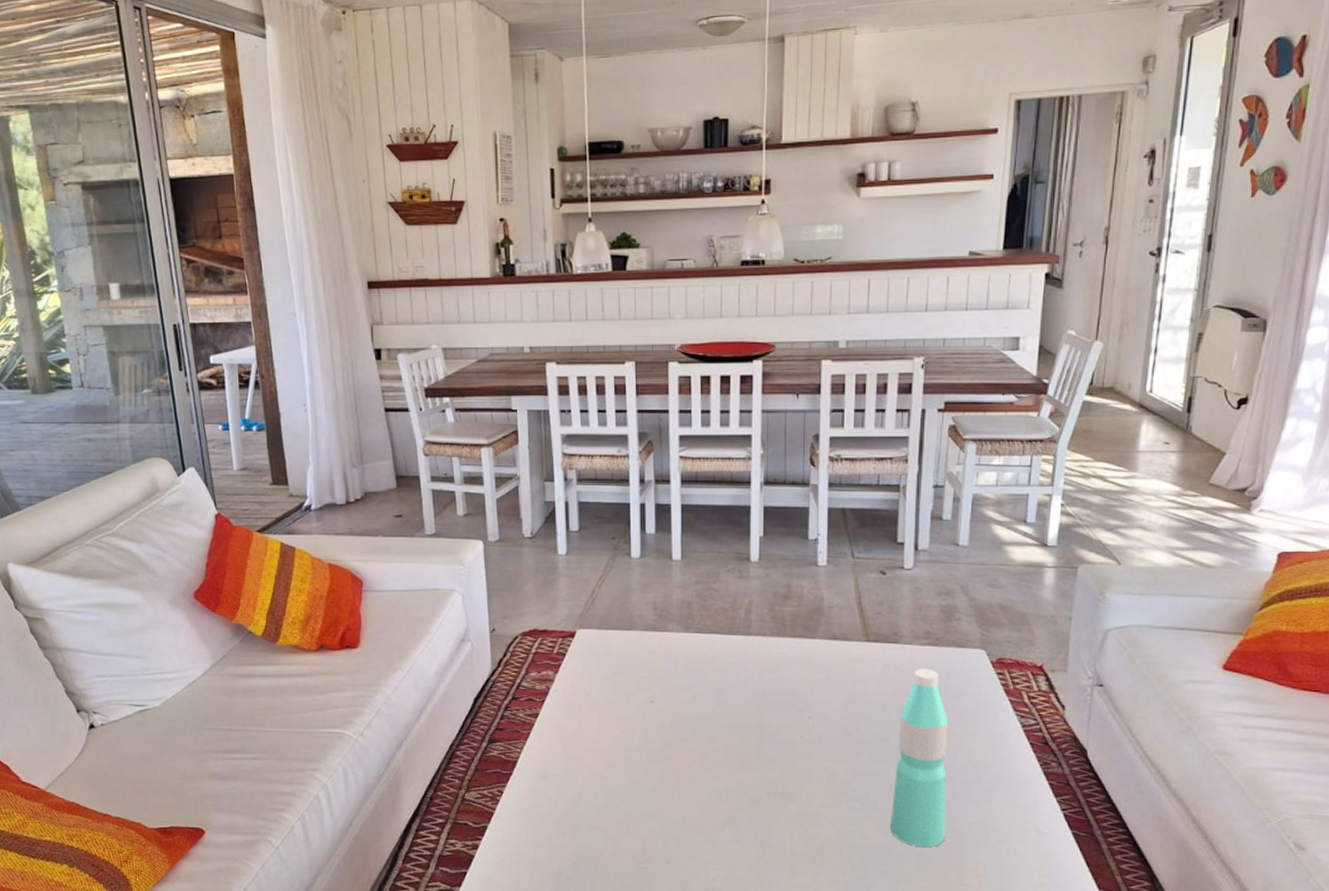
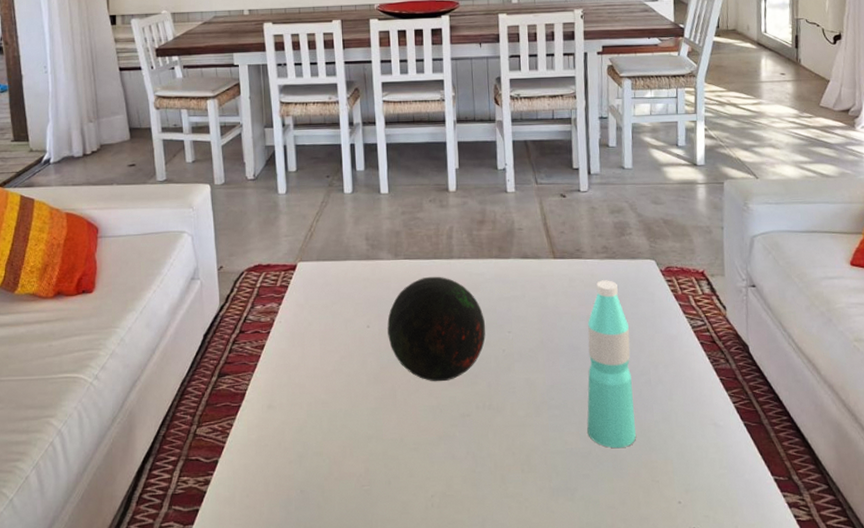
decorative orb: none [673,653,784,765] -> present [387,276,486,382]

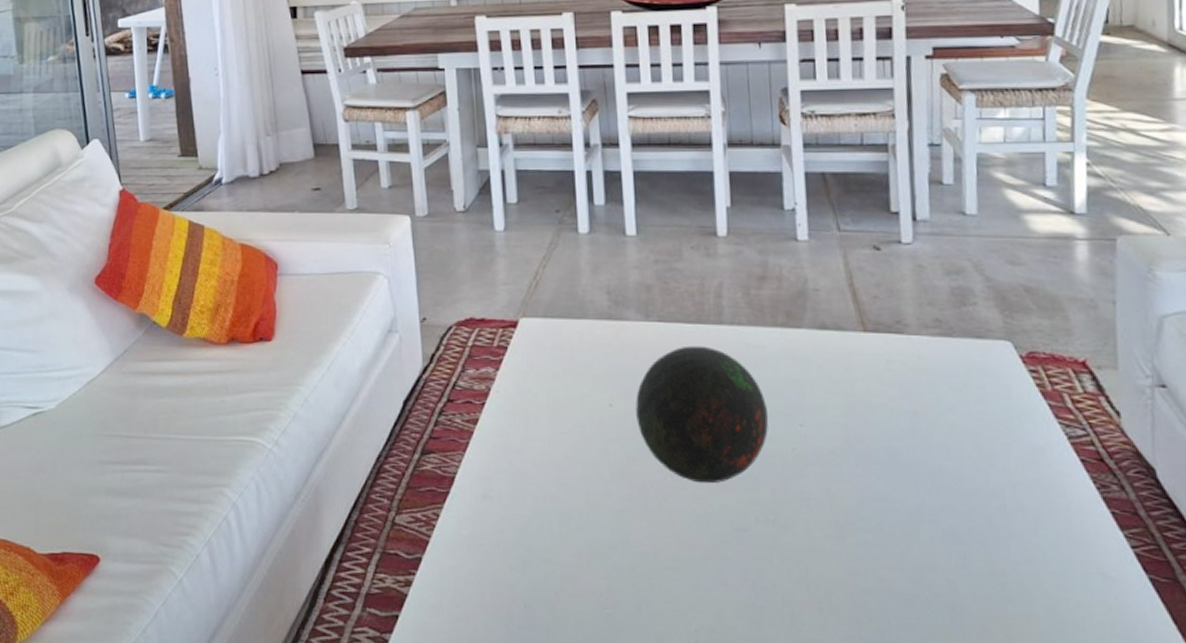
water bottle: present [587,280,636,449] -> none [912,364,984,595]

